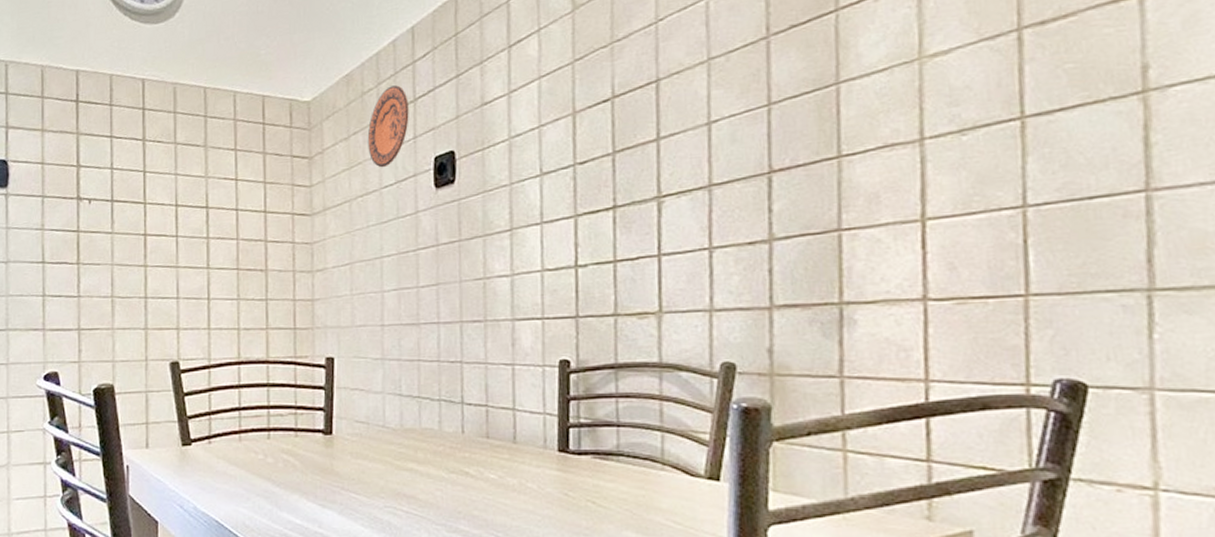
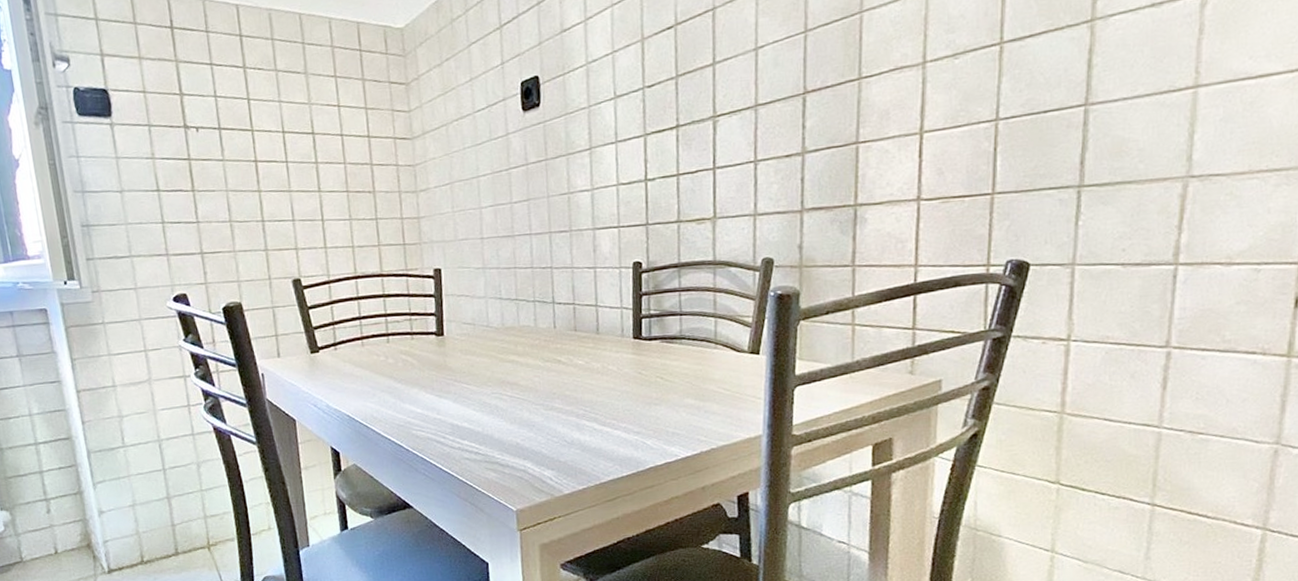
decorative plate: present [367,85,409,168] -> none [459,12,497,93]

